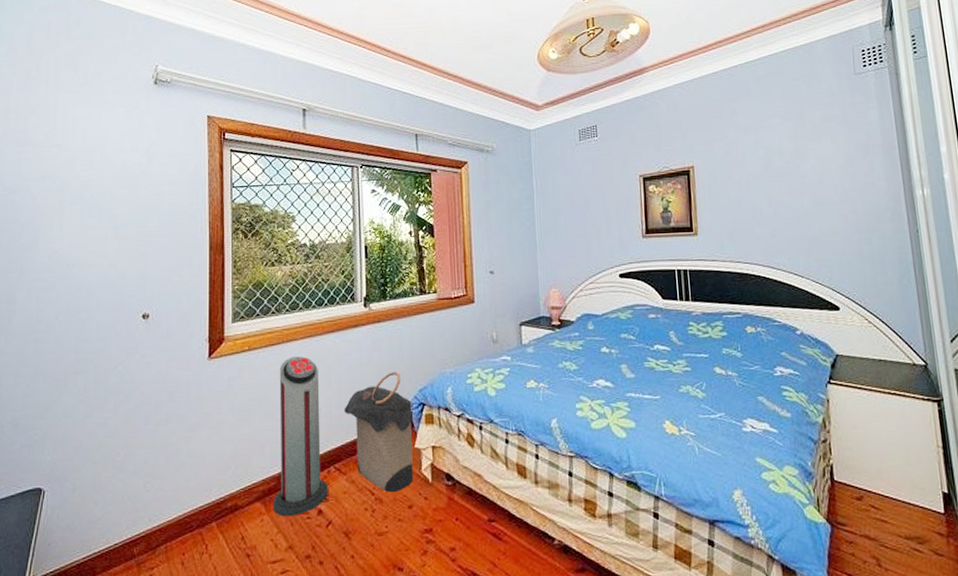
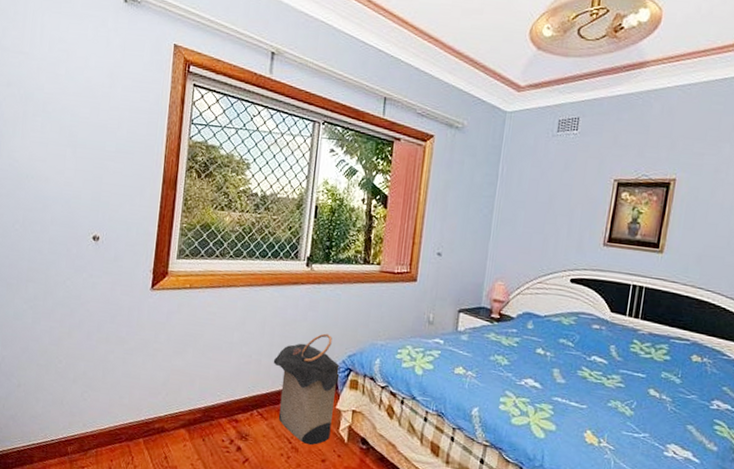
air purifier: present [274,356,328,517] -> none [196,302,254,448]

